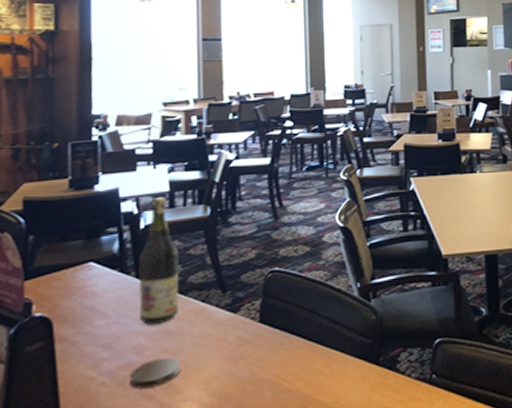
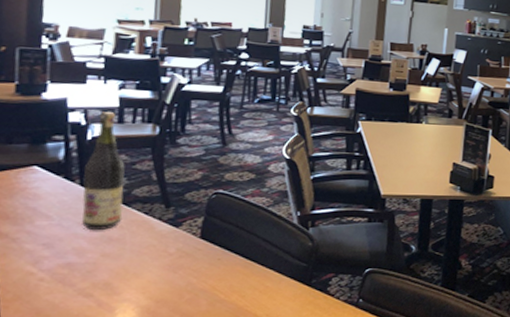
coaster: present [128,357,181,389] -> none [68,261,120,287]

